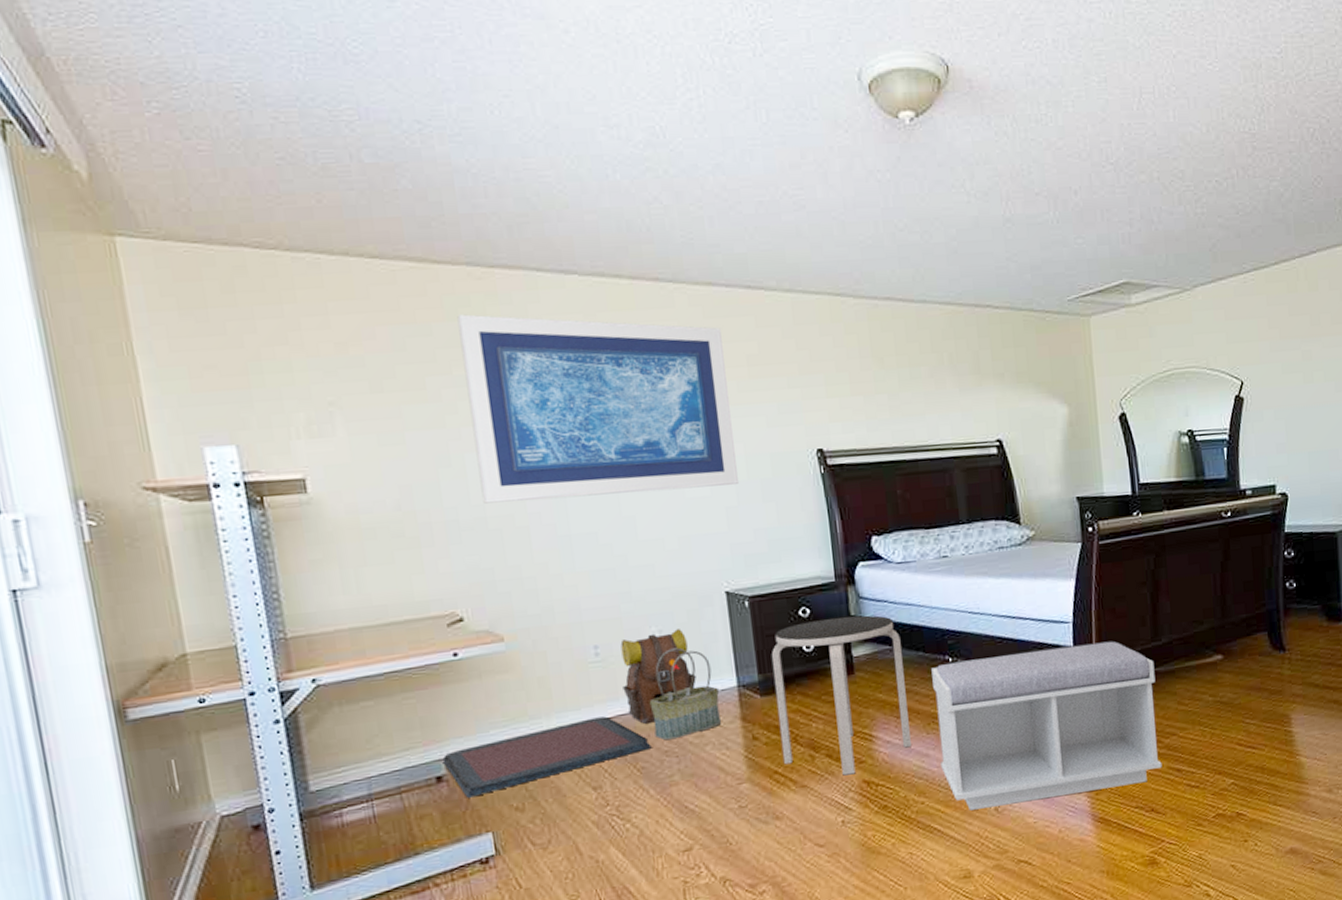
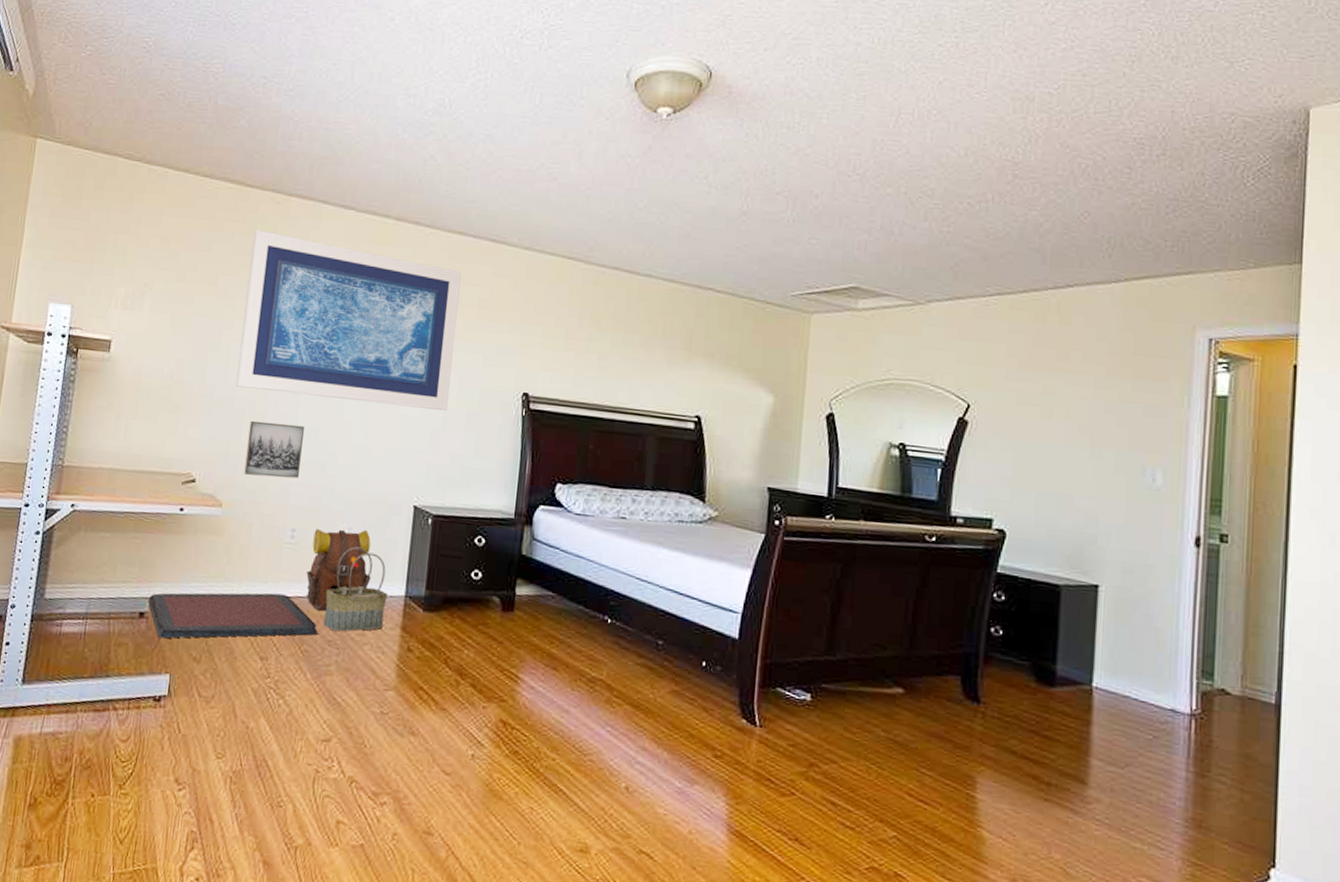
wall art: none [512,532,587,600] -> present [244,420,304,479]
side table: present [771,615,911,776] -> none [430,550,565,711]
bench: present [931,641,1162,810] -> none [579,624,824,807]

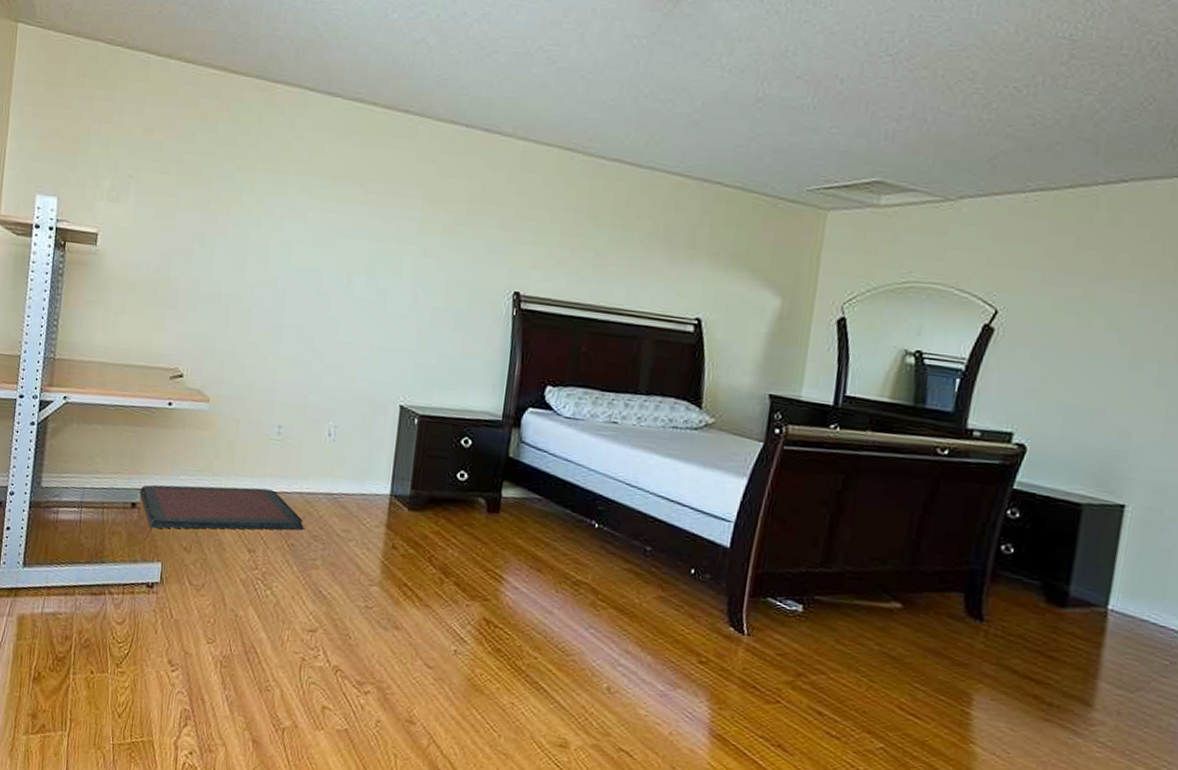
wall art: present [235,230,461,412] -> none [221,119,452,310]
wall art: present [244,420,304,479] -> none [230,316,290,376]
backpack: present [306,529,371,611] -> none [293,426,357,507]
basket: present [323,546,387,632] -> none [309,444,373,528]

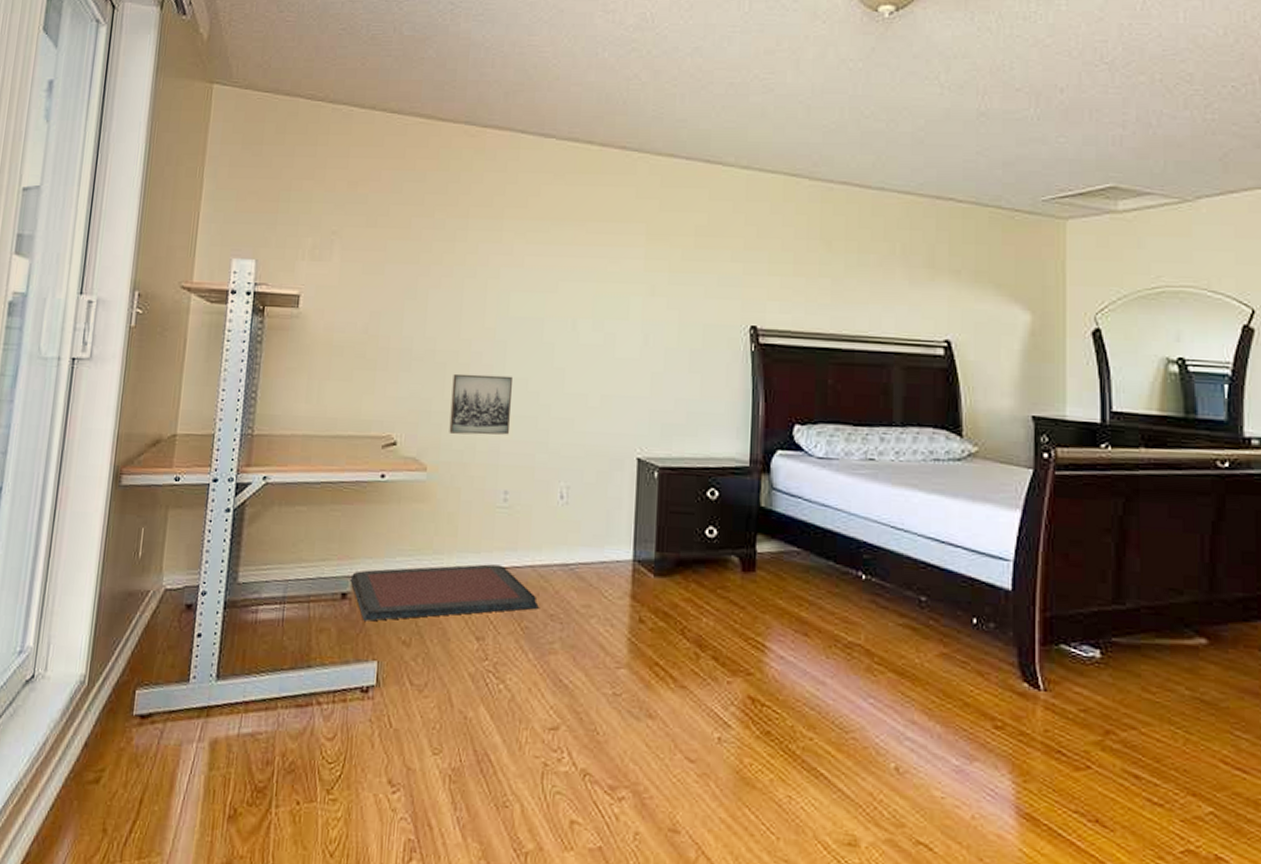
wall art: none [230,316,290,376] -> present [449,373,512,435]

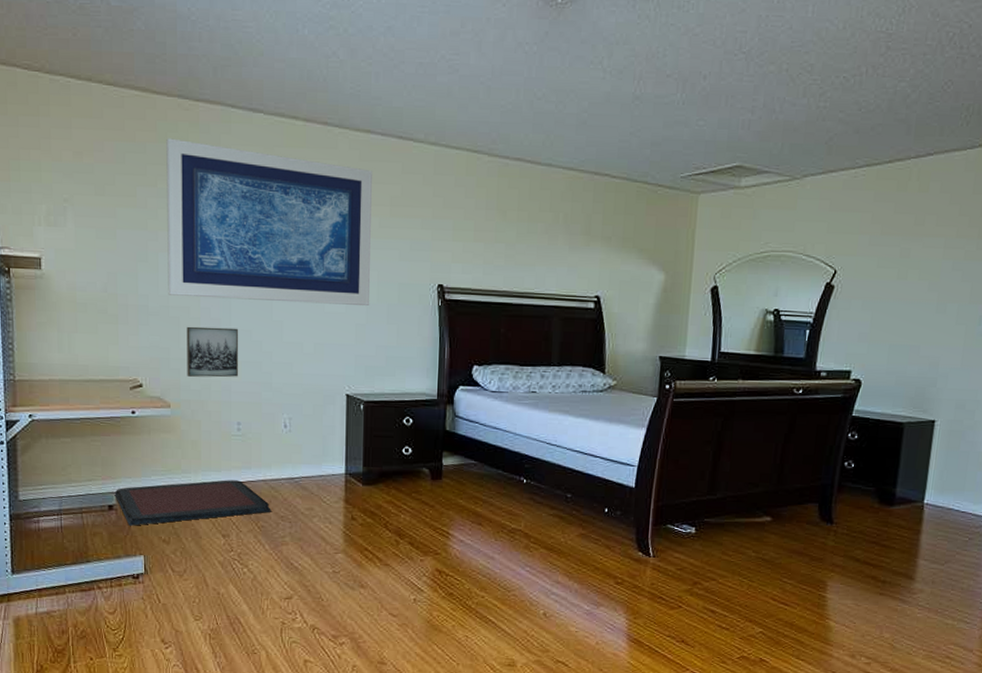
wall art: none [435,166,675,352] -> present [166,138,372,307]

